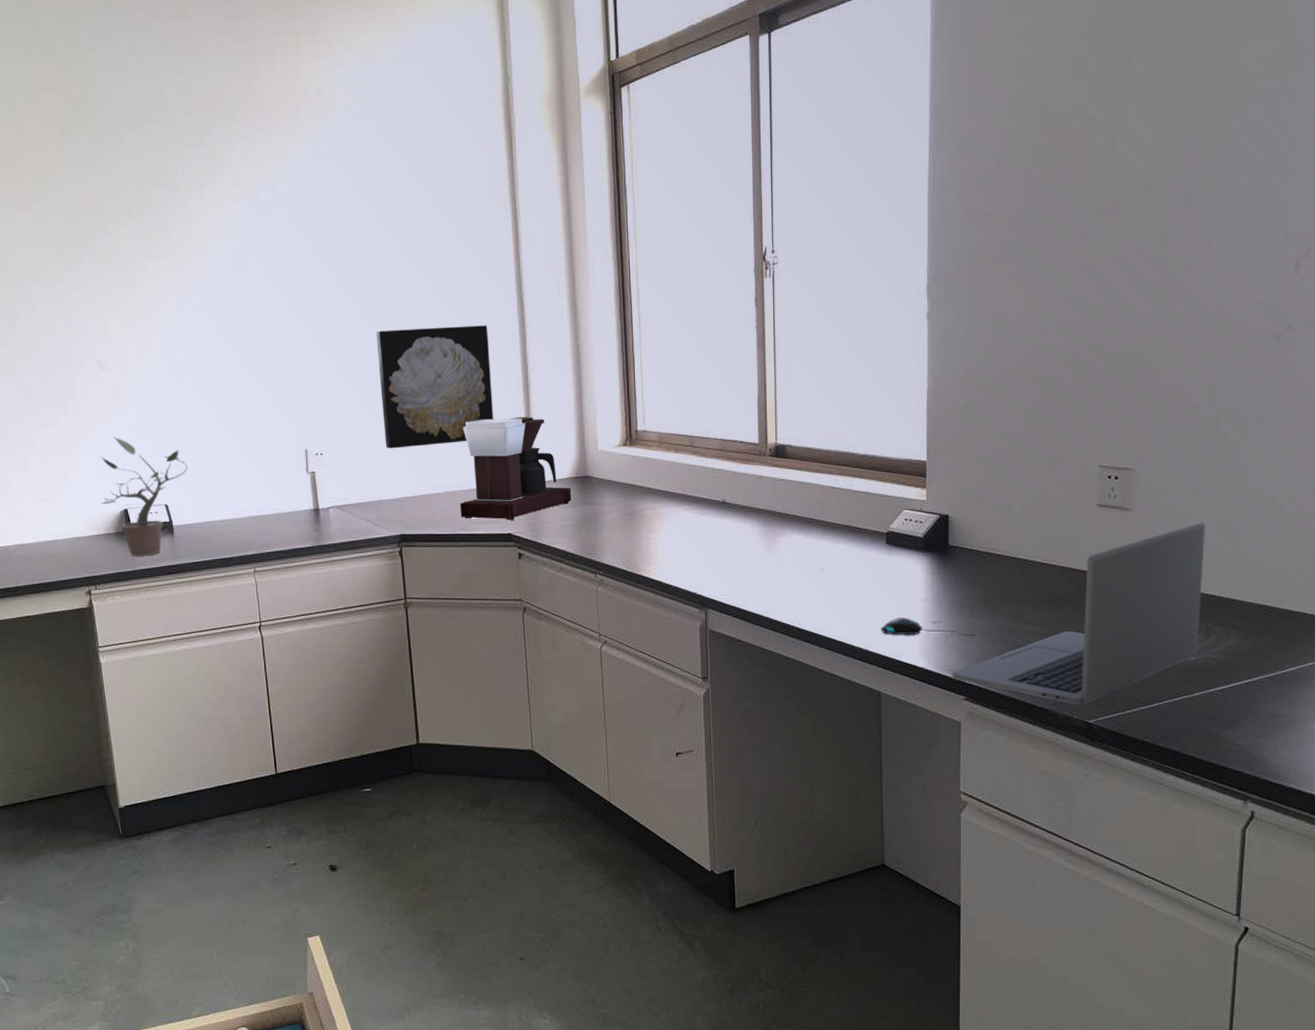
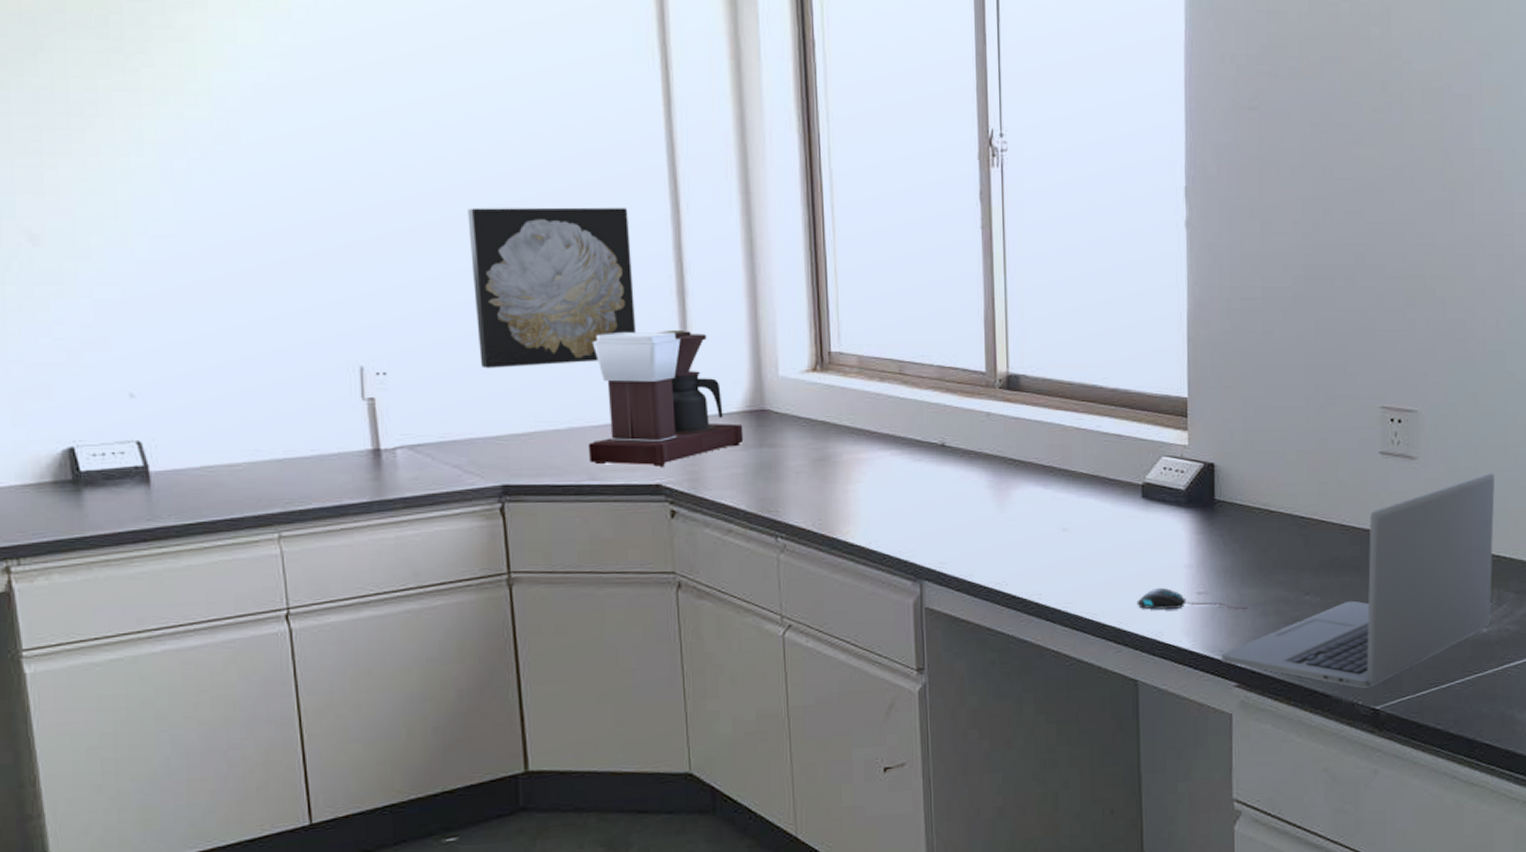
potted plant: present [101,437,188,556] -> none [31,342,176,516]

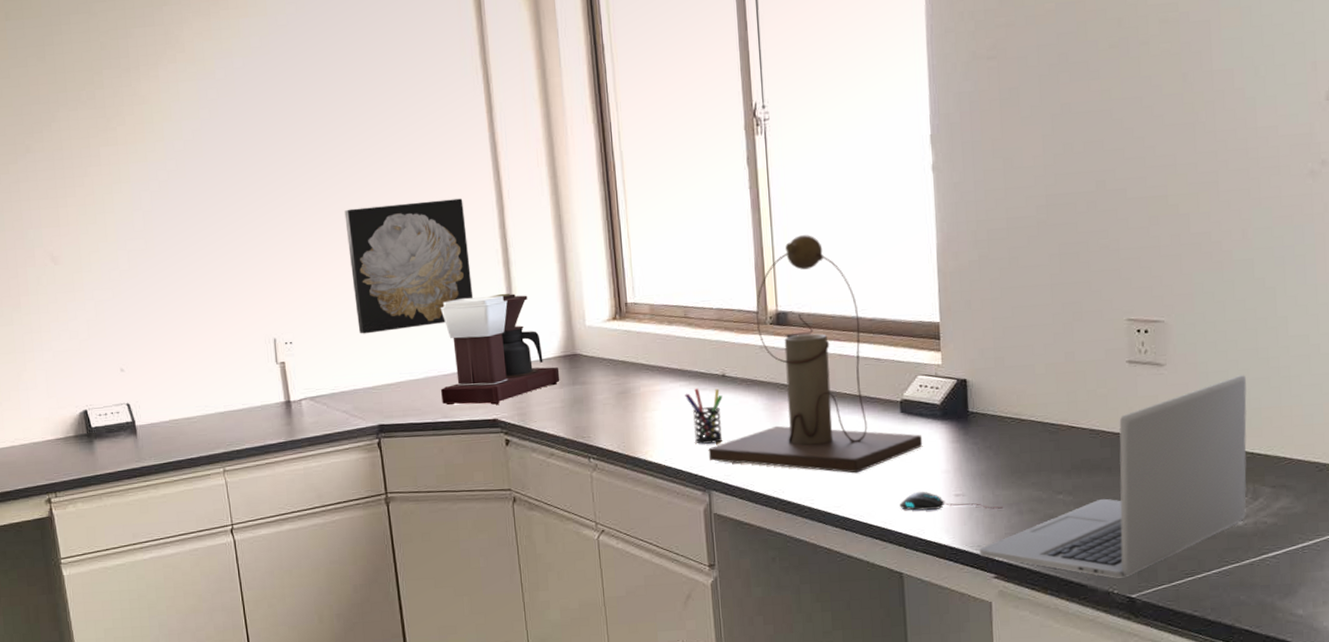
pen holder: none [896,458,941,525] -> present [685,387,723,444]
desk lamp: none [921,288,1165,565] -> present [708,235,923,473]

